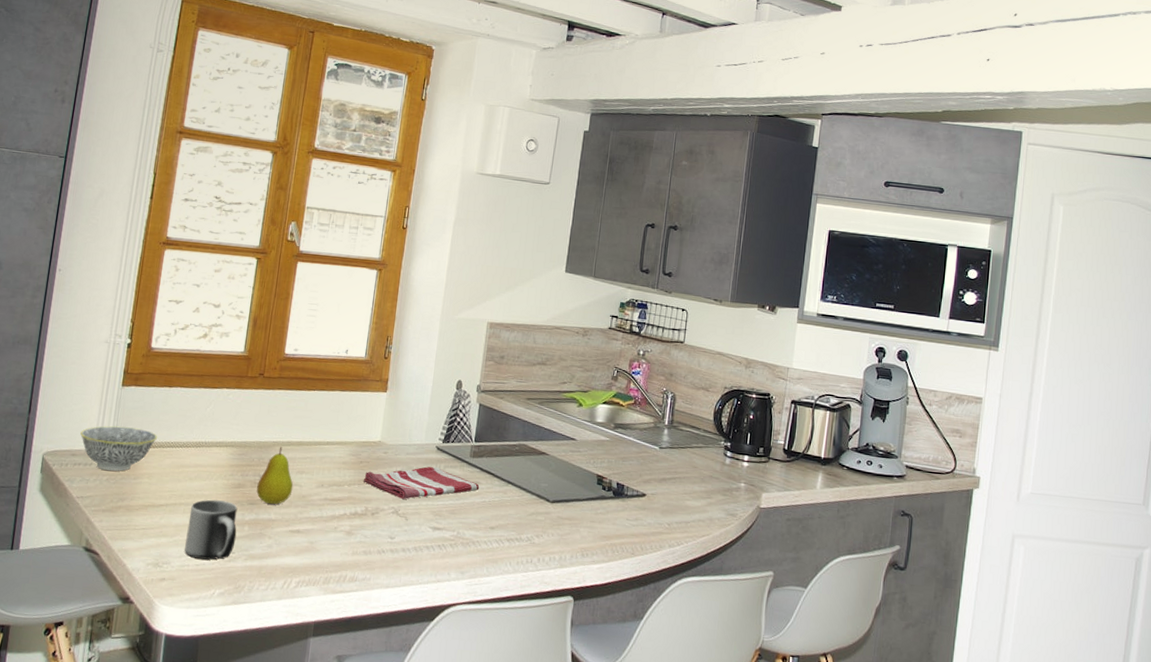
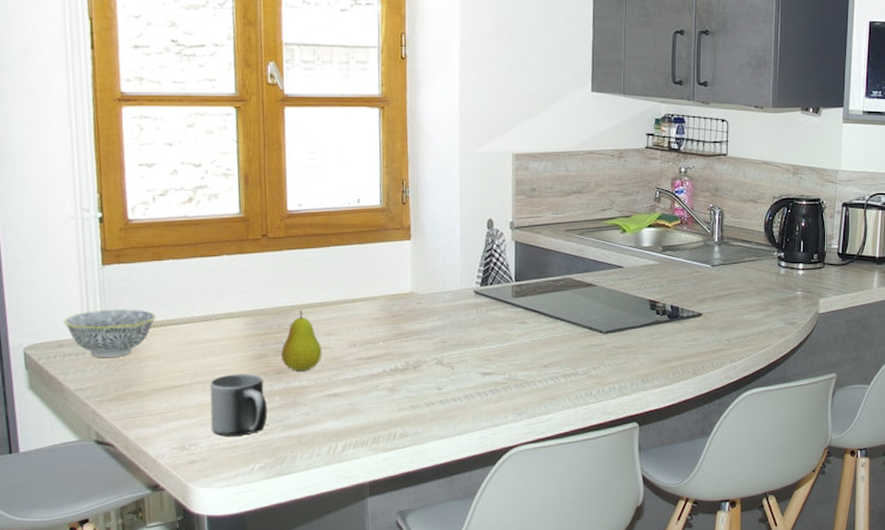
dish towel: present [364,466,480,499] -> none [400,311,527,348]

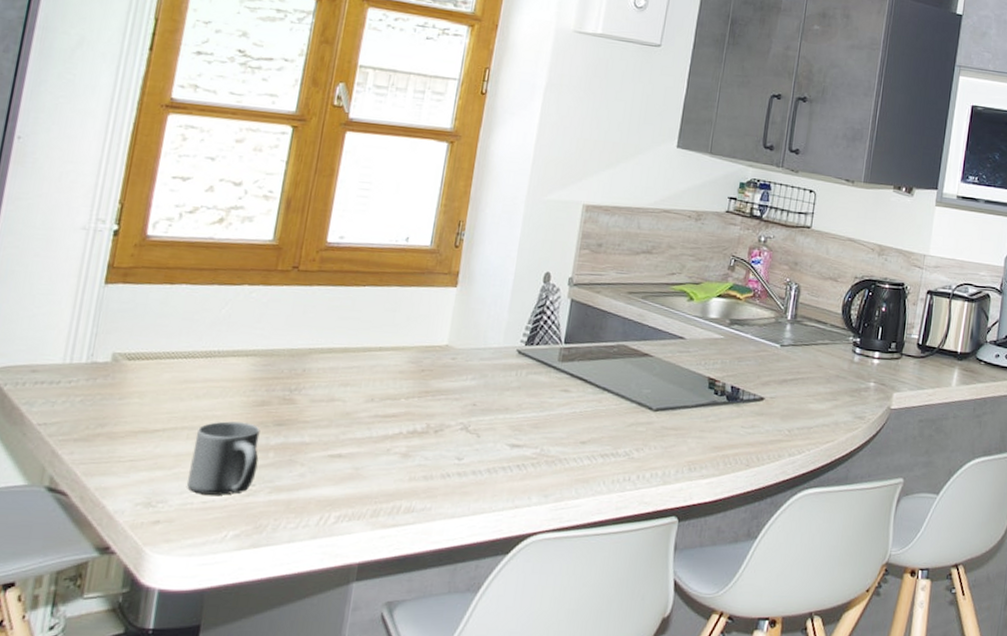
bowl: present [64,309,156,357] -> none [44,333,153,390]
fruit: present [281,310,322,371] -> none [286,354,335,425]

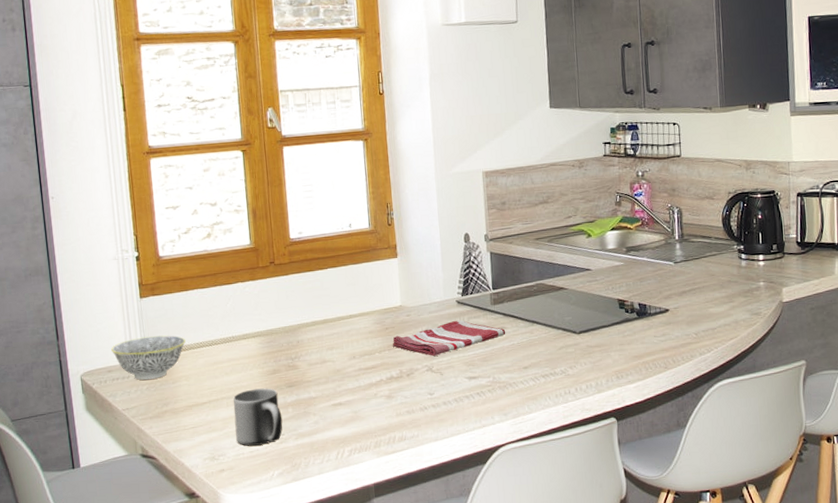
bowl: none [44,333,153,390] -> present [111,335,186,380]
dish towel: none [425,373,569,413] -> present [393,319,506,356]

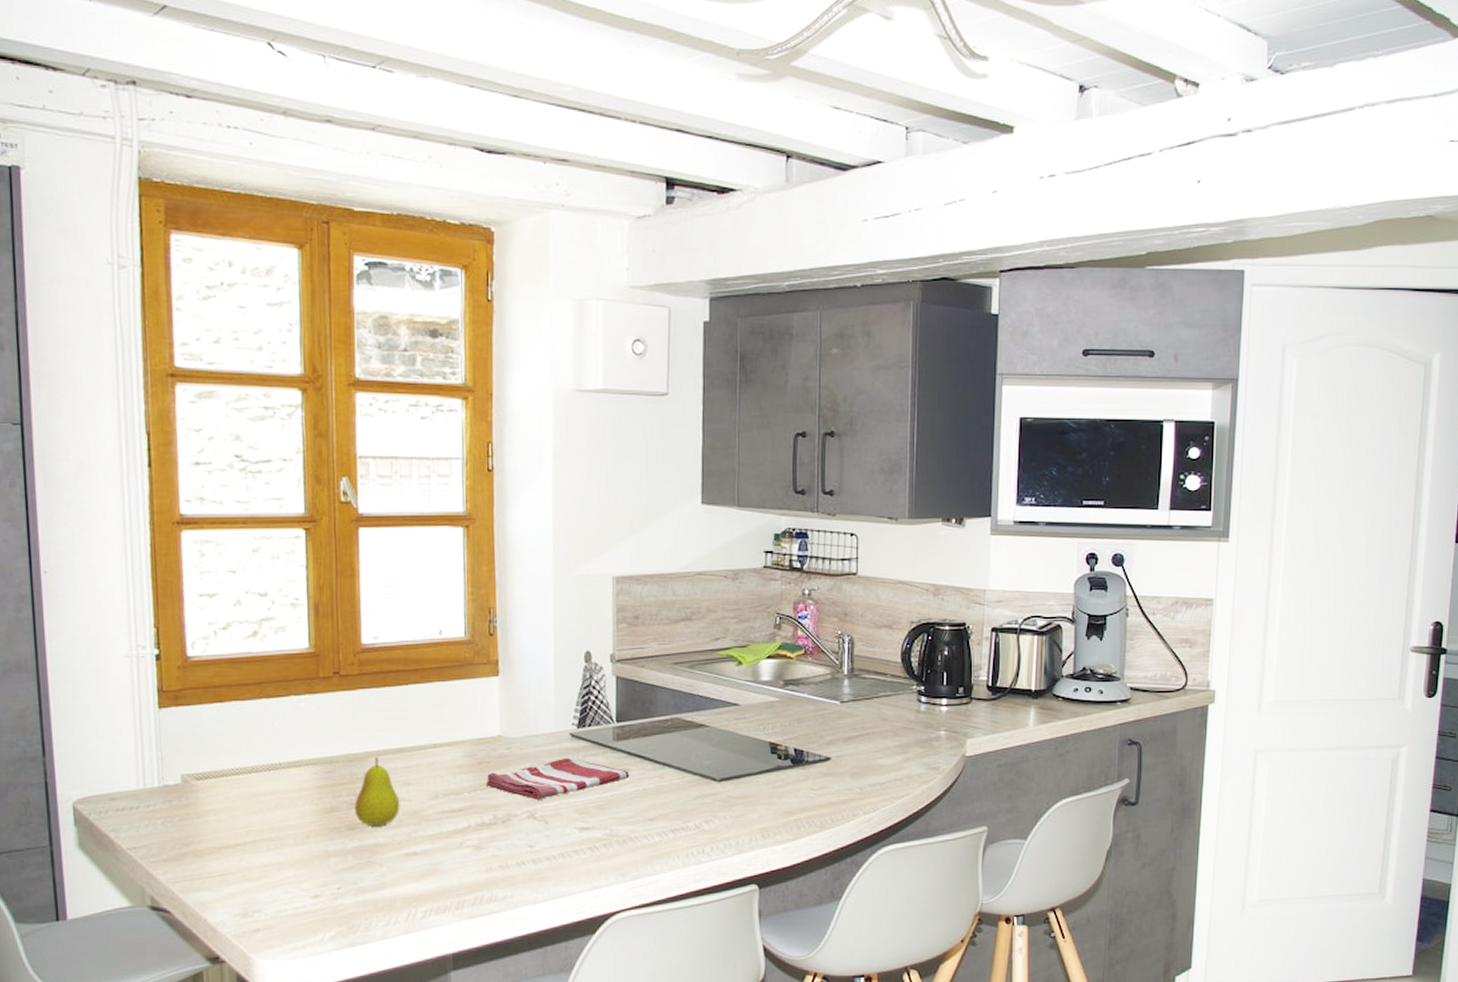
bowl: present [111,335,186,380] -> none [116,757,217,812]
mug: present [233,388,283,446] -> none [275,829,339,901]
fruit: none [291,328,327,384] -> present [355,757,400,827]

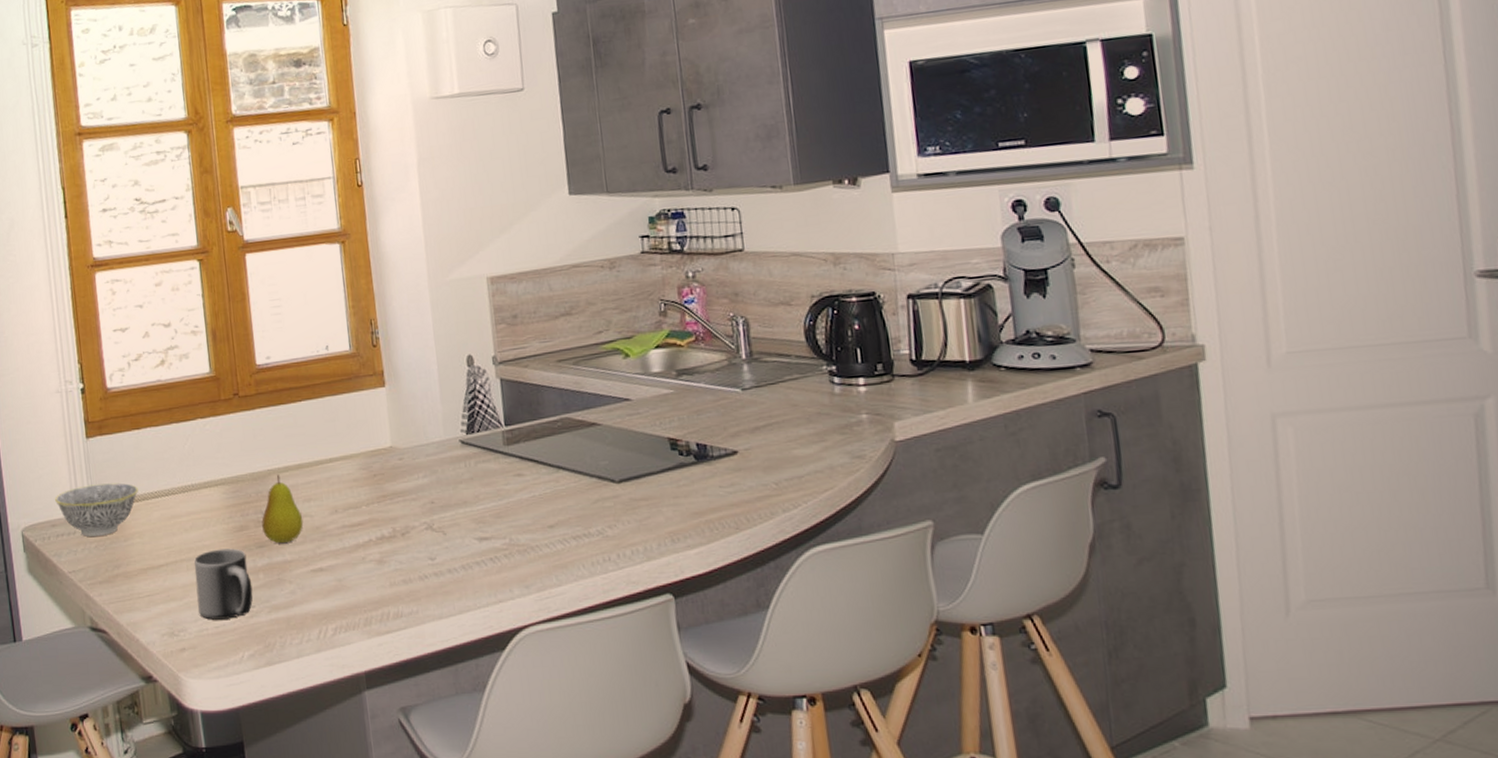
bowl: none [116,757,217,812] -> present [55,483,138,537]
mug: none [275,829,339,901] -> present [194,548,253,620]
dish towel: present [487,757,630,800] -> none [383,464,524,511]

